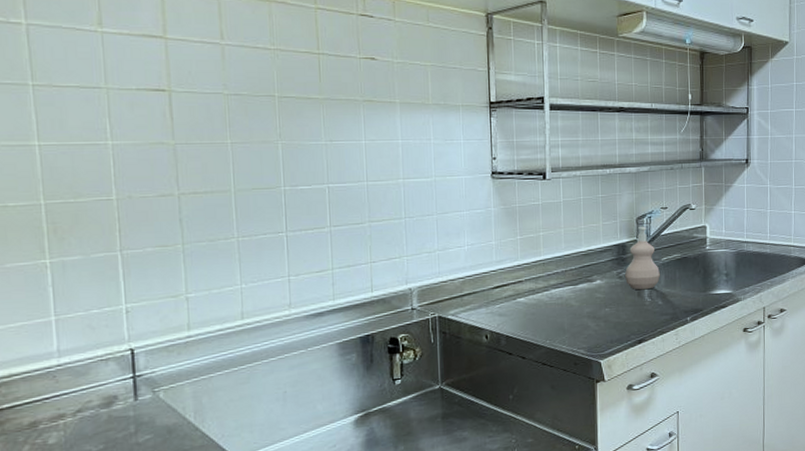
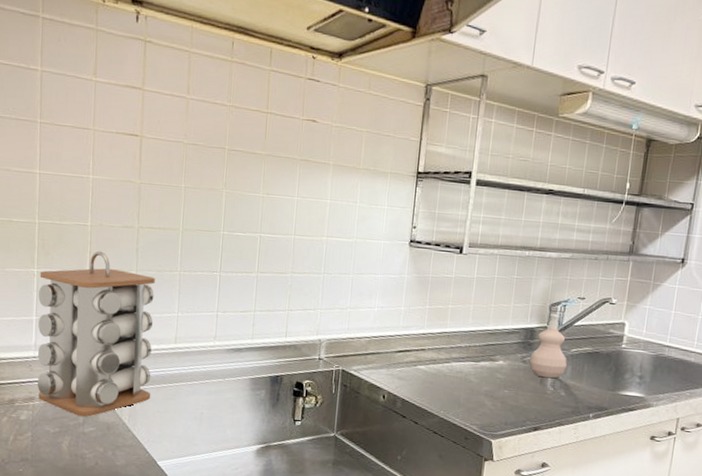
spice rack: none [54,227,220,426] -> present [37,251,155,417]

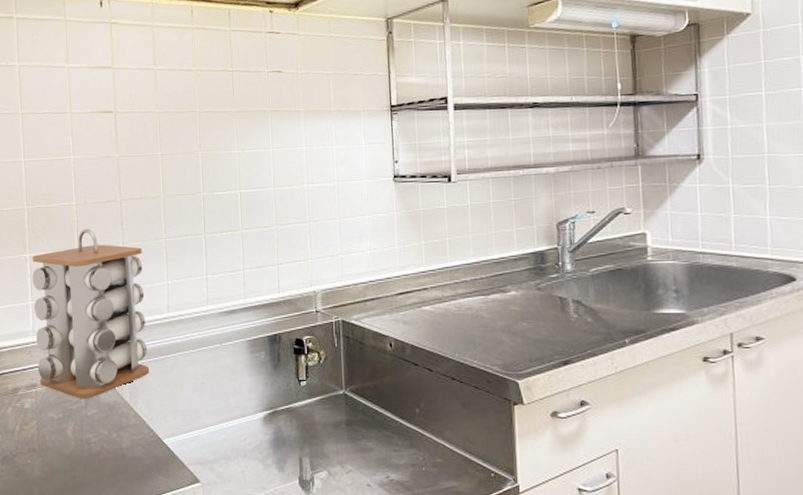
soap bottle: present [528,313,568,379] -> none [544,232,589,305]

